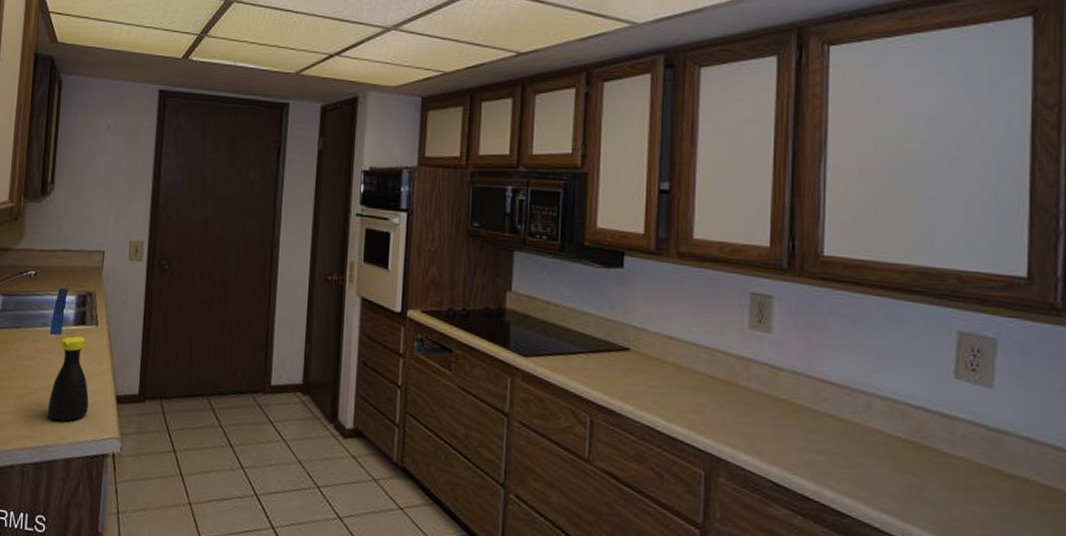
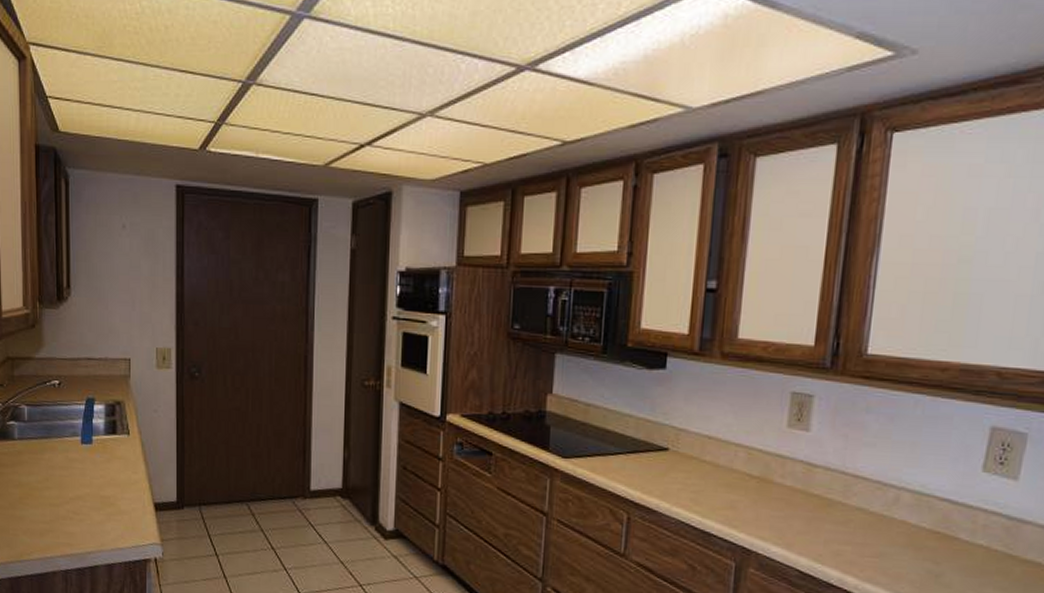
bottle: present [47,335,89,421] -> none [85,445,126,529]

